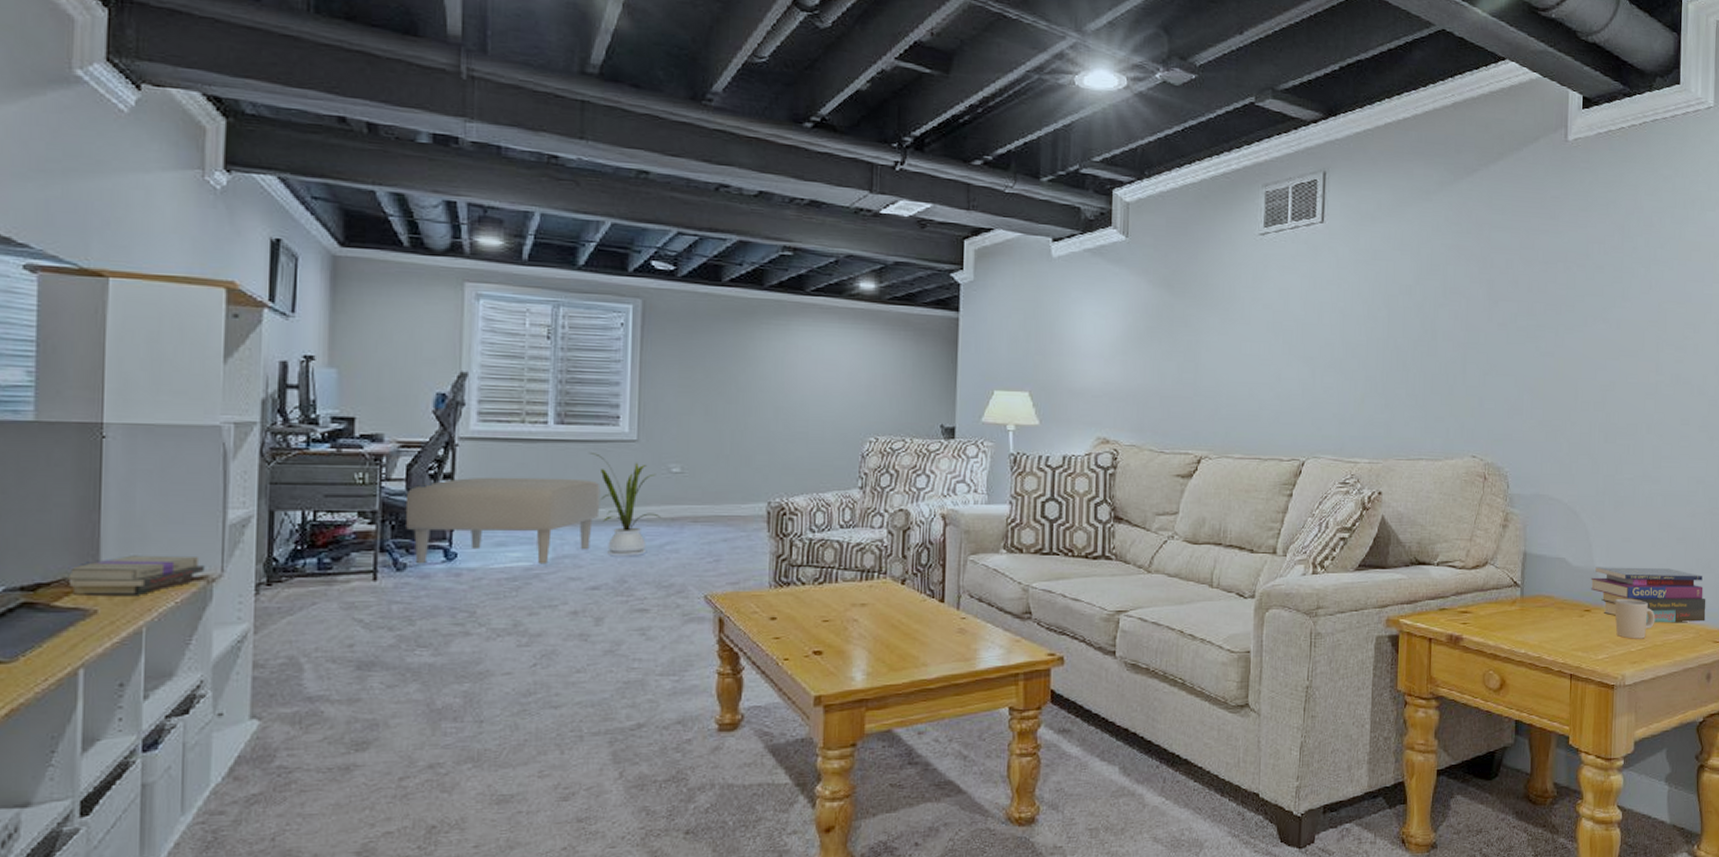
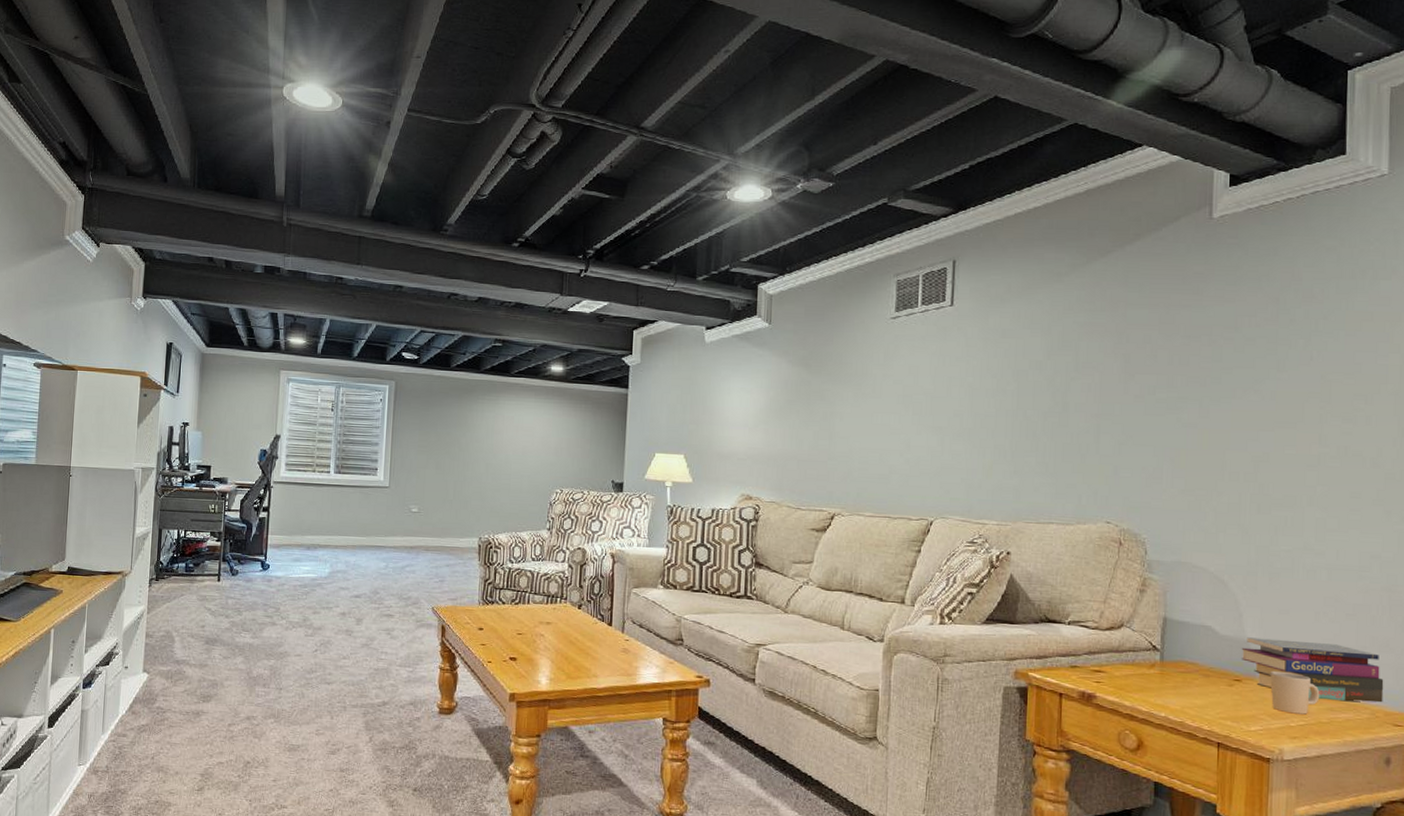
books: present [64,555,206,595] -> none [46,555,122,582]
ottoman: present [405,477,601,565] -> none [238,510,363,577]
house plant: present [589,453,660,557] -> none [357,495,403,575]

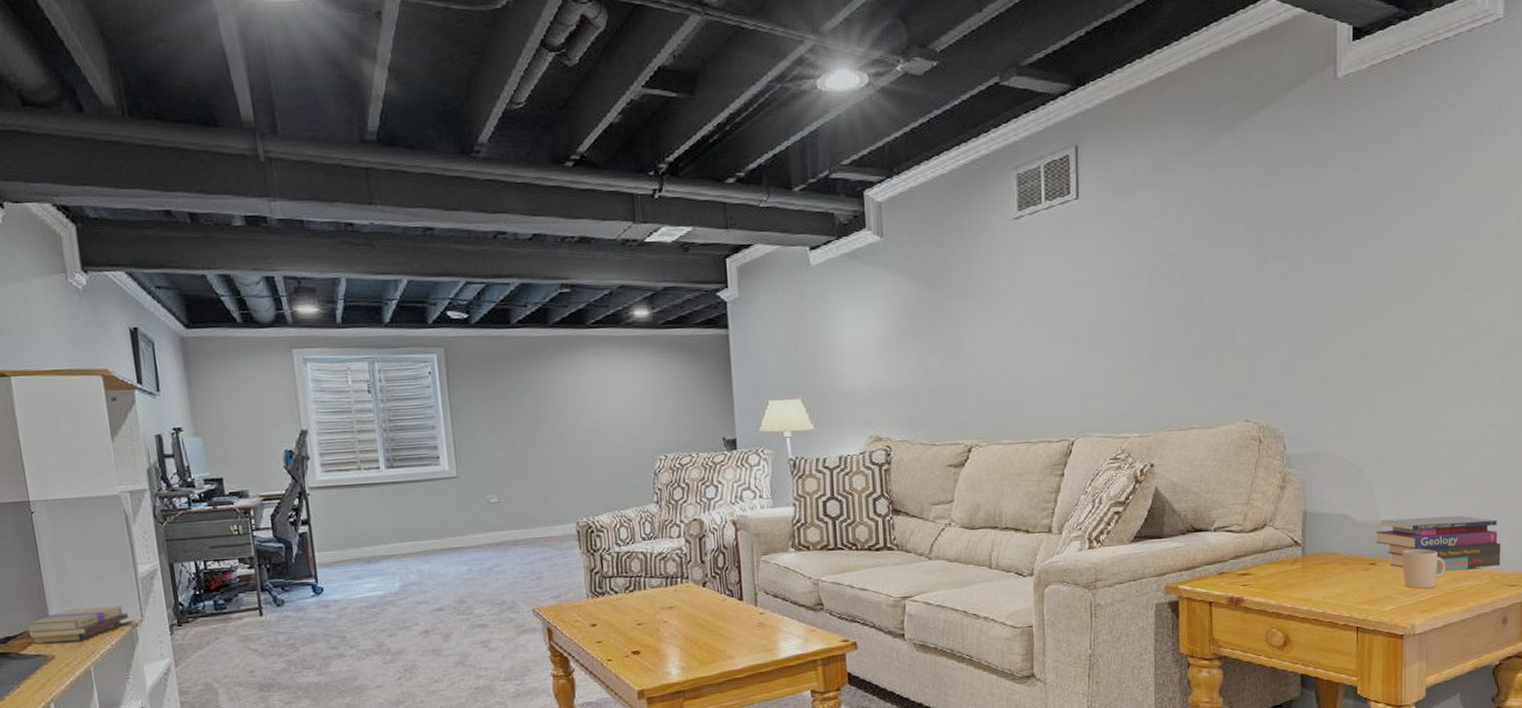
books: none [46,555,122,582] -> present [24,605,129,645]

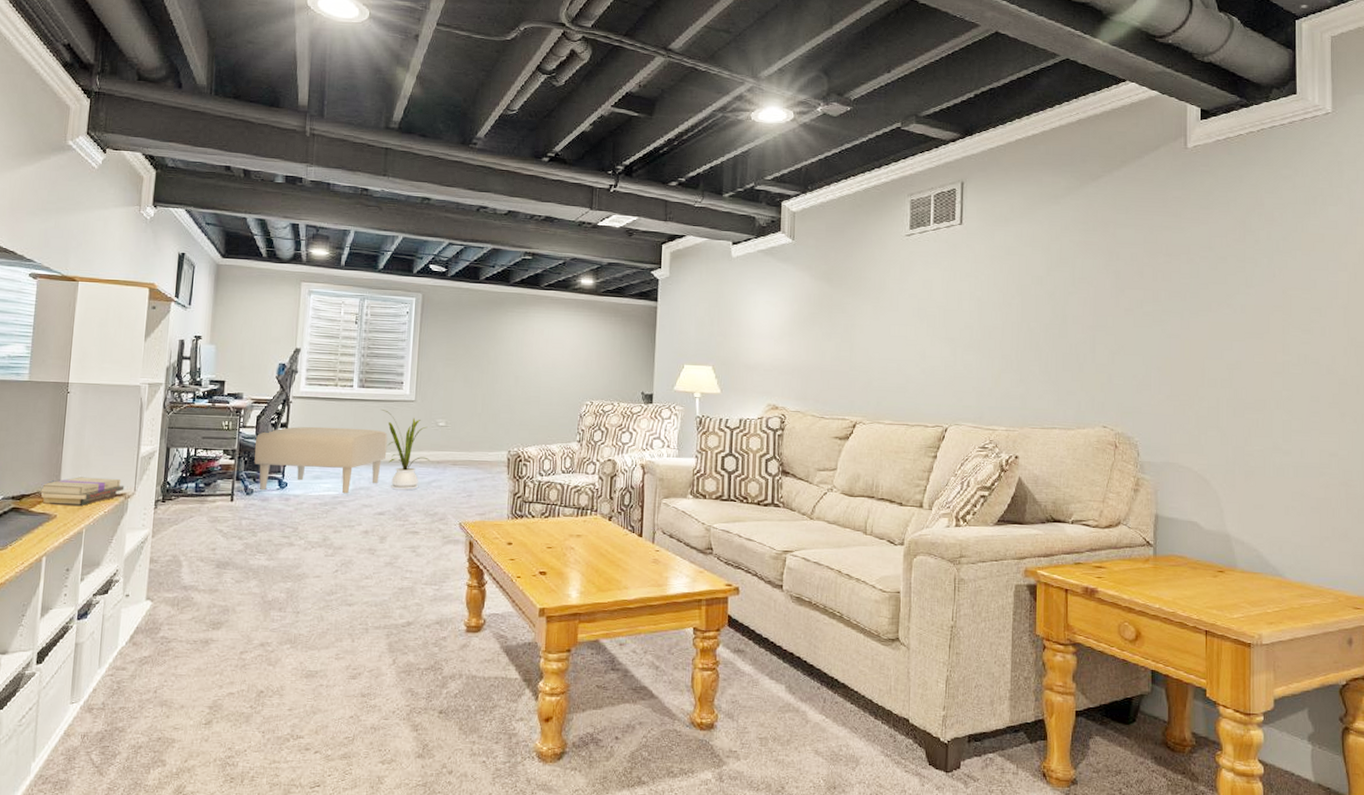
ottoman: none [274,515,435,600] -> present [254,426,388,494]
house plant: none [418,491,486,581] -> present [381,410,429,491]
books: present [1375,515,1501,572] -> none [1223,531,1344,588]
mug: present [1402,549,1446,589] -> none [1249,562,1291,601]

